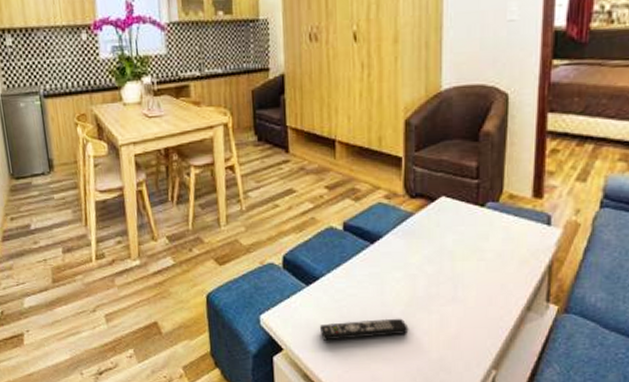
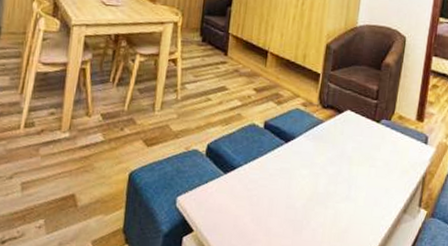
remote control: present [319,318,409,341] -> none [230,210,308,226]

